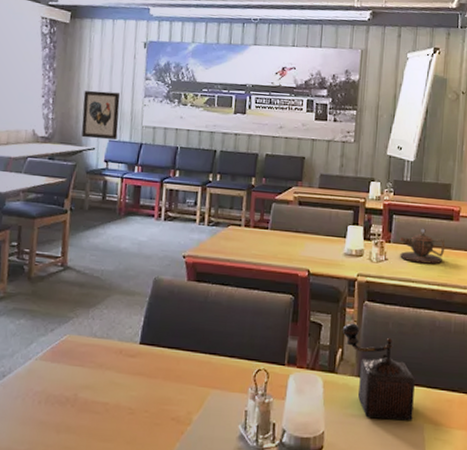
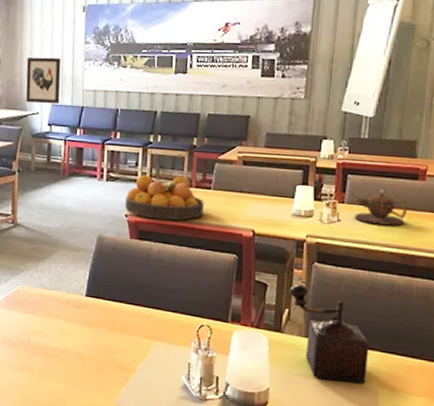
fruit bowl: none [183,215,262,261] -> present [125,175,204,221]

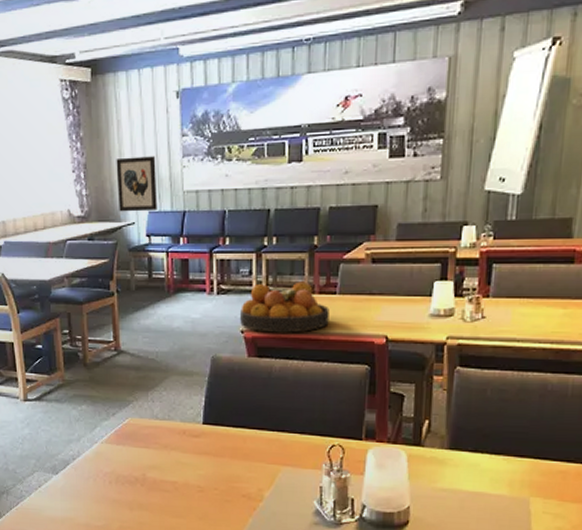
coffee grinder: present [289,284,369,385] -> none [428,392,519,495]
teapot: present [355,188,408,226] -> none [501,276,563,319]

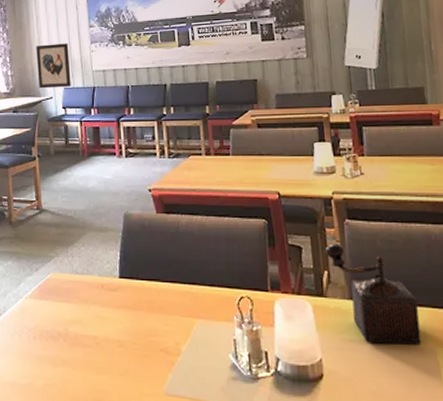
fruit bowl: present [240,281,329,333] -> none [147,145,226,191]
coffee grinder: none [428,392,519,495] -> present [324,243,421,345]

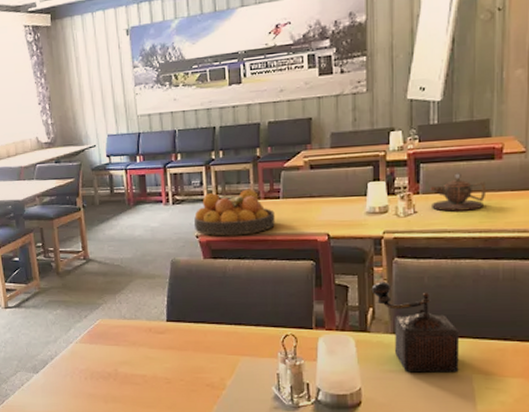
wall art: present [36,43,71,89] -> none [76,86,115,137]
fruit bowl: none [147,145,226,191] -> present [194,189,275,236]
teapot: none [374,137,429,174] -> present [430,173,487,212]

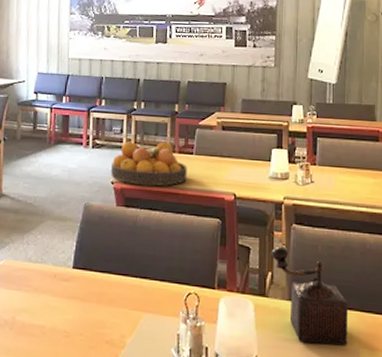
teapot: present [430,173,487,212] -> none [325,150,372,186]

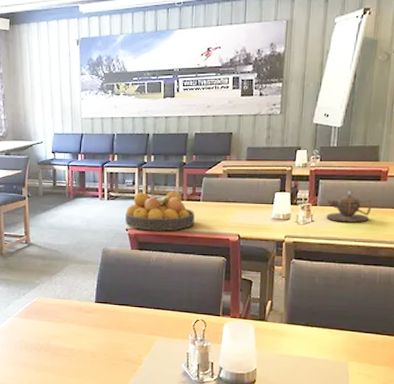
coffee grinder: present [271,246,348,346] -> none [271,279,340,360]
teapot: none [325,150,372,186] -> present [326,190,372,223]

